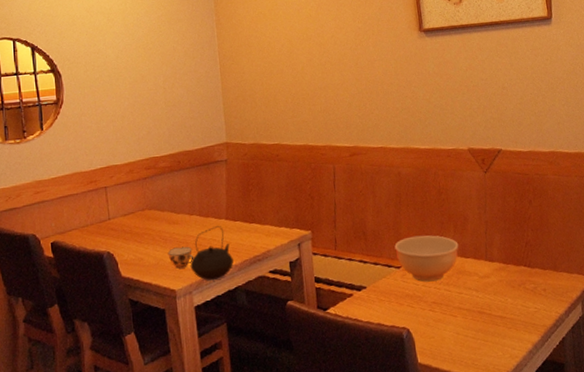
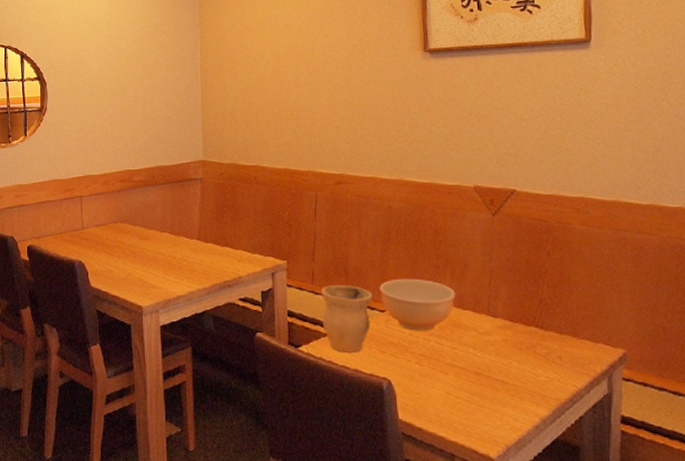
teacup: present [167,246,194,269] -> none [137,263,163,285]
teapot: present [190,225,234,280] -> none [158,245,203,301]
ceramic vessel: none [344,247,390,310] -> present [321,284,373,353]

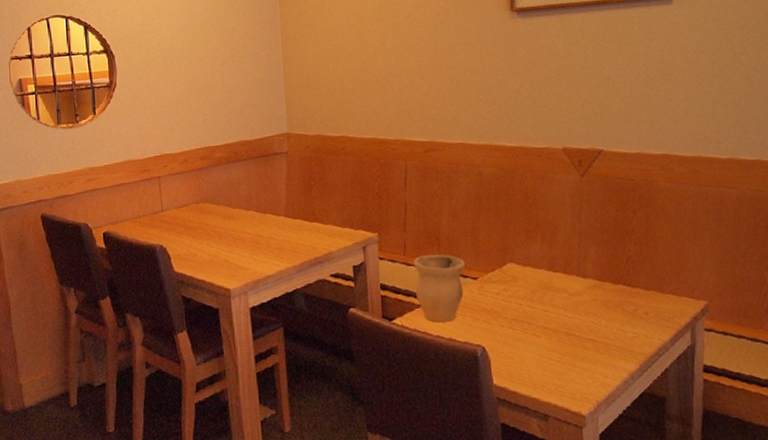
soup bowl: present [379,278,456,331] -> none [471,244,547,296]

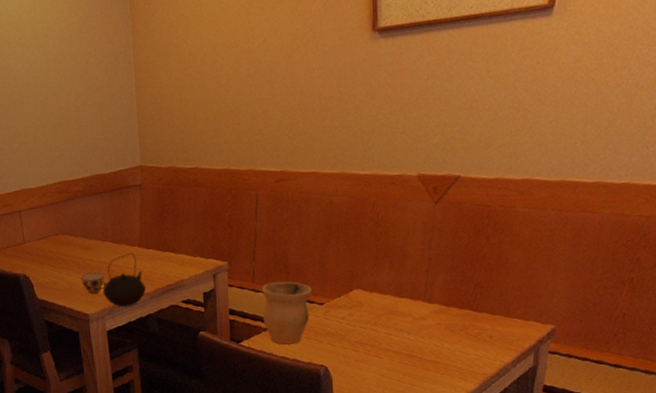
teacup: none [222,243,251,267] -> present [81,272,107,294]
teapot: none [246,222,292,281] -> present [102,252,146,306]

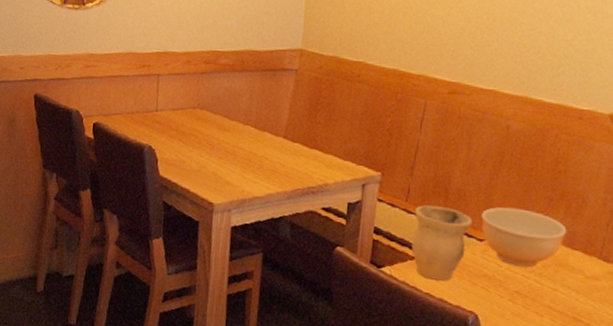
teacup: present [81,272,107,294] -> none [212,157,241,182]
teapot: present [102,252,146,306] -> none [234,142,284,203]
soup bowl: none [319,271,394,321] -> present [481,207,567,268]

